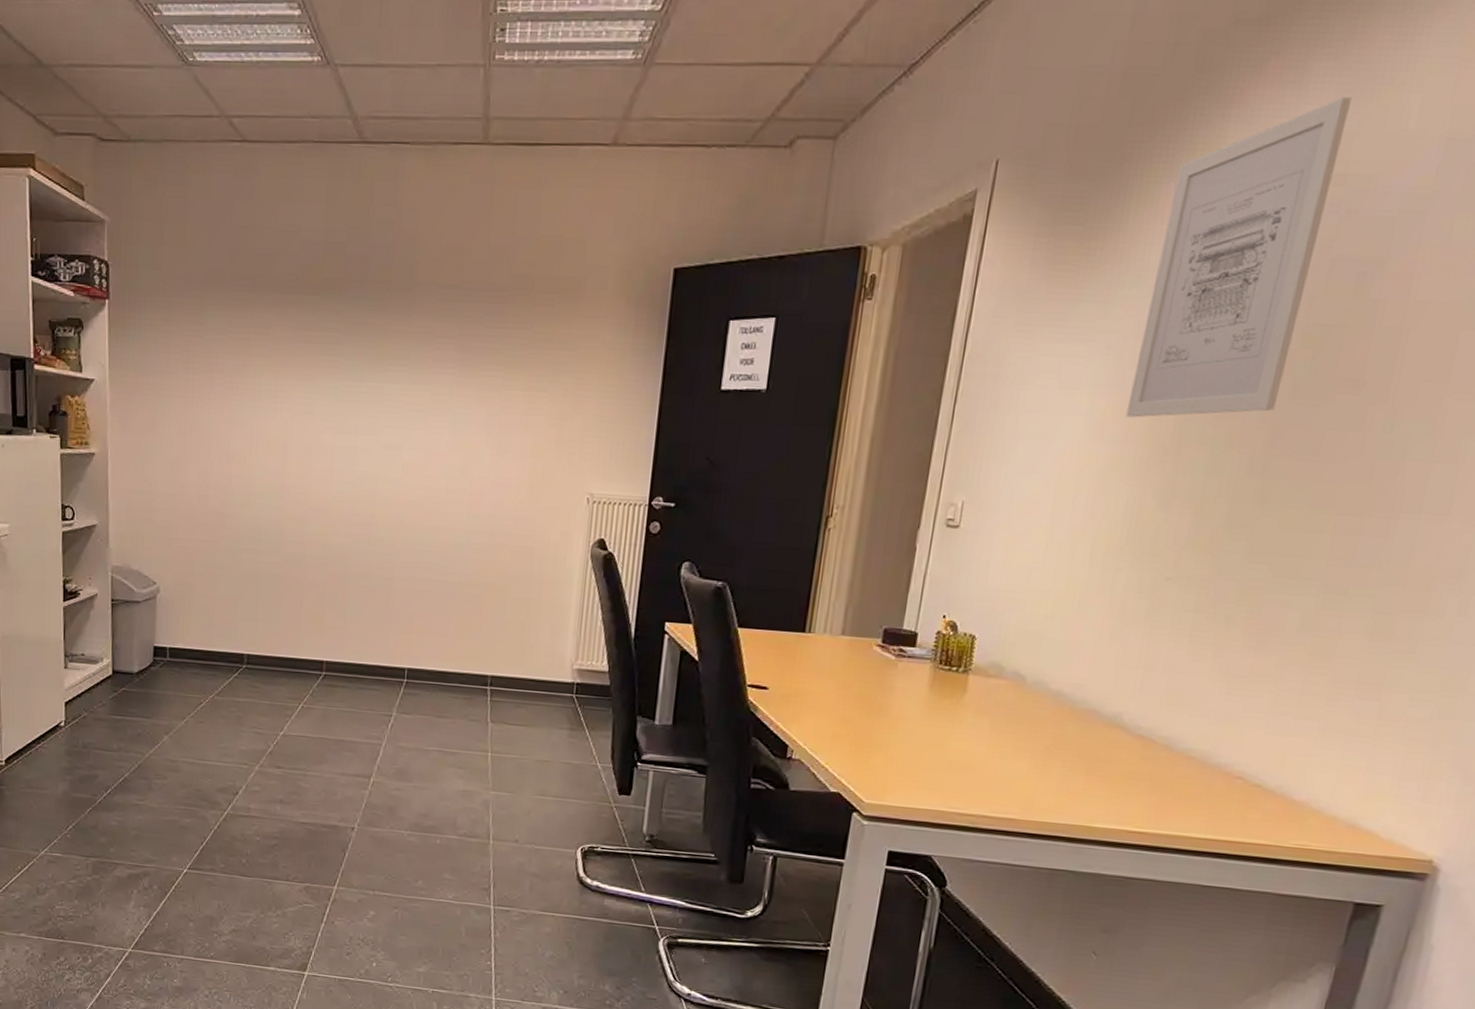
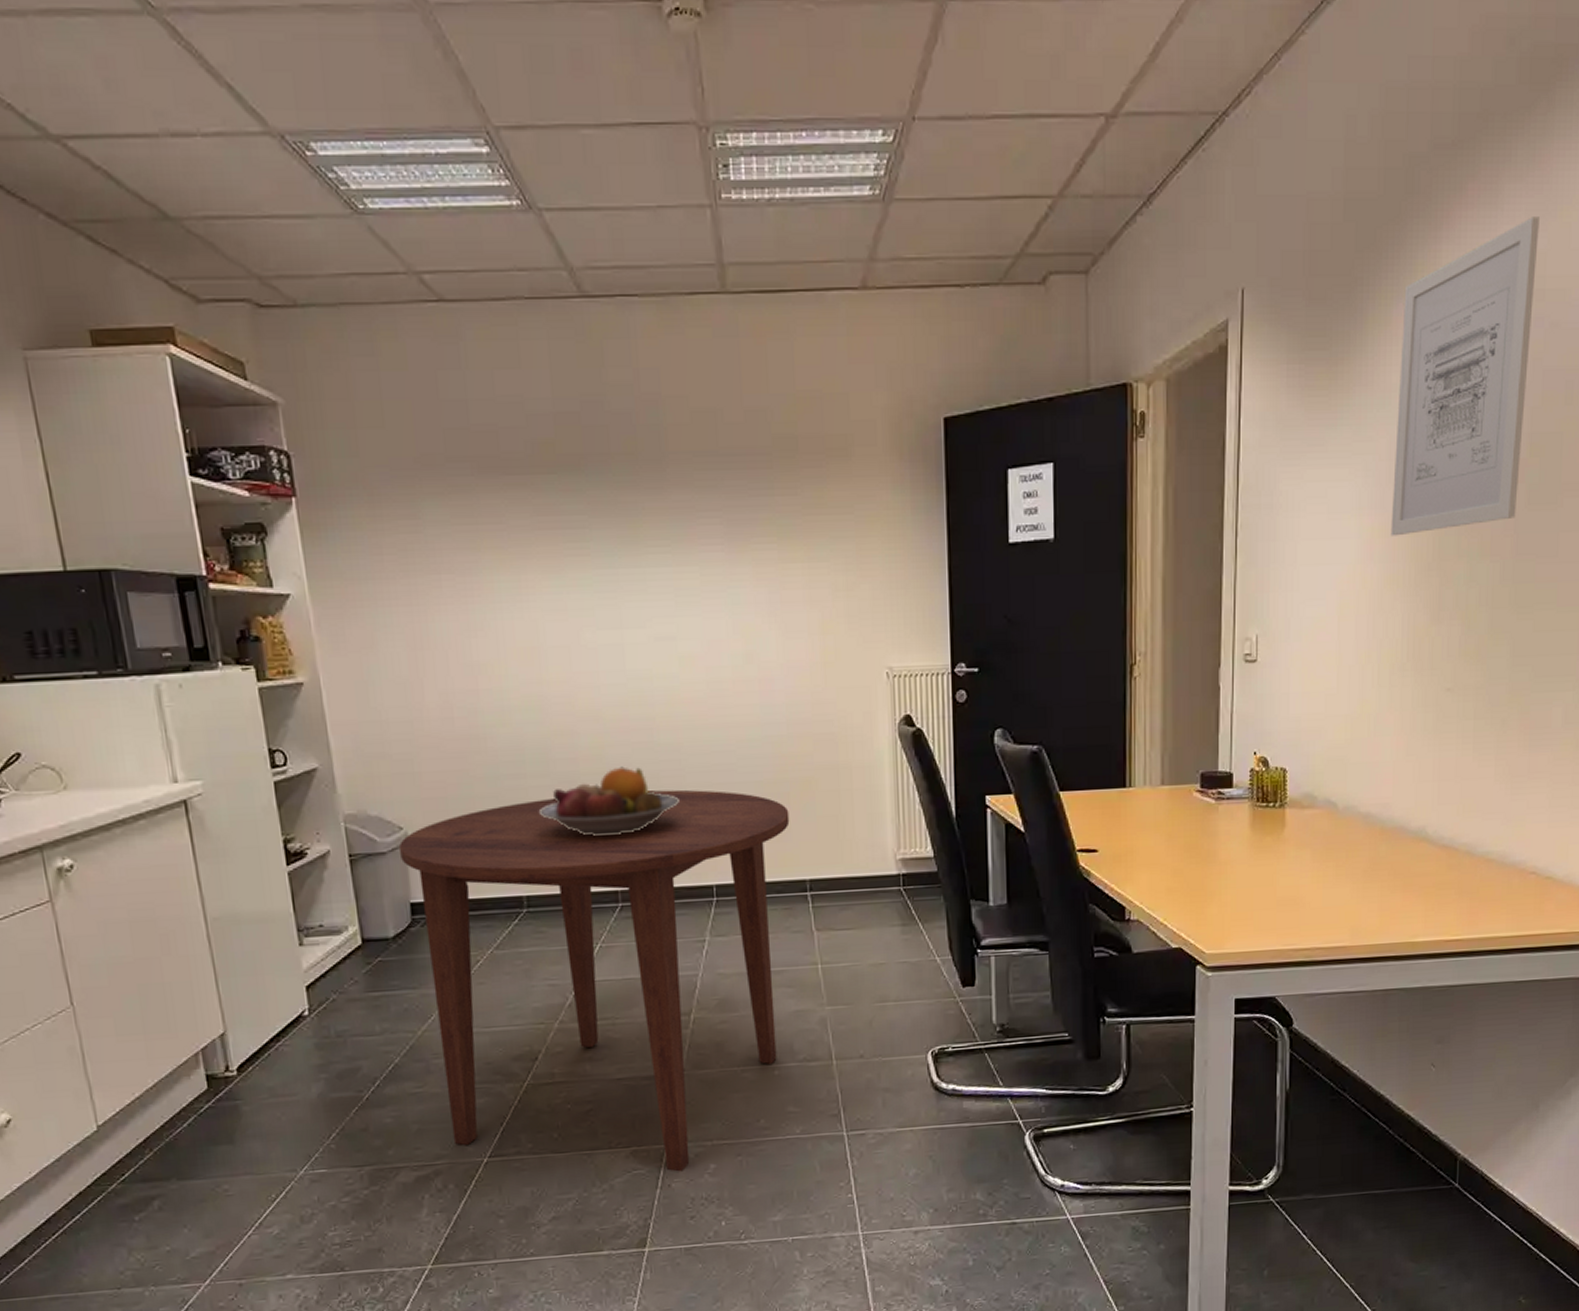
dining table: none [151,574,481,913] -> present [399,789,790,1172]
fruit bowl: none [268,554,386,613] -> present [540,766,679,836]

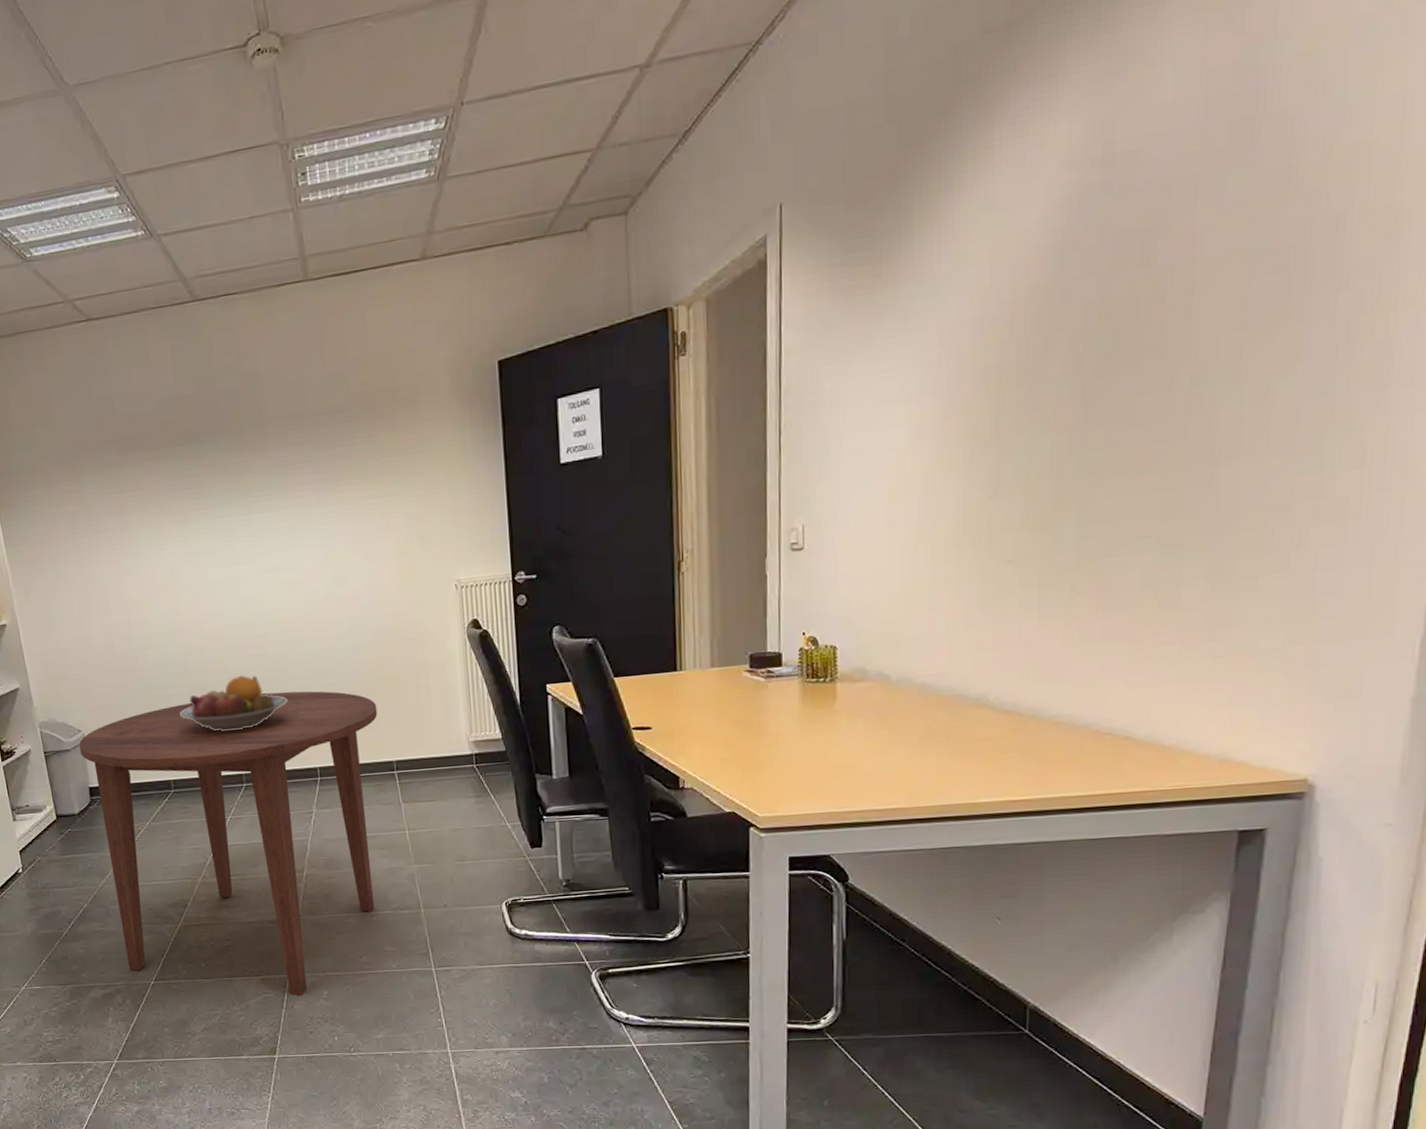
wall art: present [1390,217,1539,536] -> none [942,81,1107,419]

